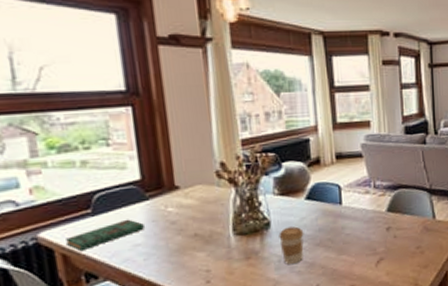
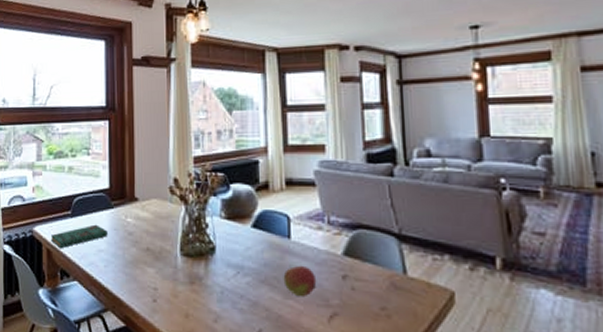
coffee cup: present [279,226,304,264] -> none [223,256,249,299]
fruit: none [336,225,366,251] -> present [283,265,317,298]

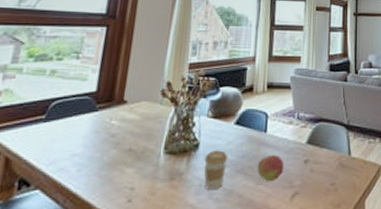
book: present [51,224,108,249] -> none [13,128,87,156]
coffee cup: none [223,256,249,299] -> present [204,150,228,190]

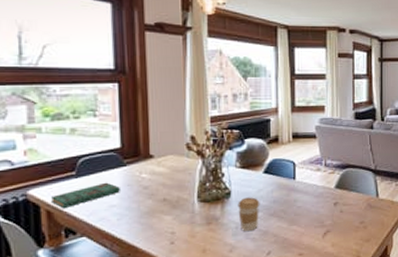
book: none [13,128,87,156] -> present [51,182,120,209]
fruit: present [257,154,285,182] -> none [289,198,315,223]

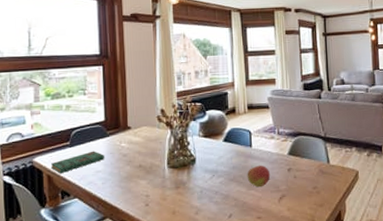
coffee cup: present [238,197,260,231] -> none [202,163,221,195]
fruit: none [289,198,315,223] -> present [247,165,271,187]

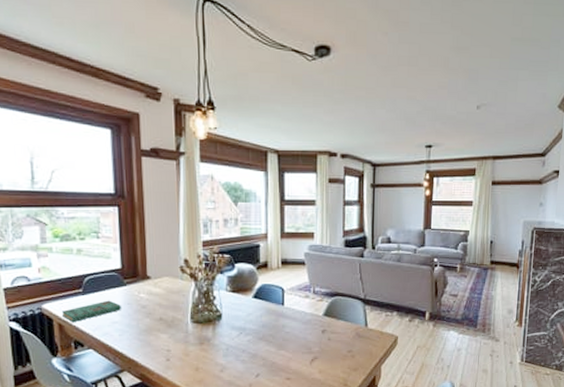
fruit: present [247,165,271,187] -> none [277,324,303,348]

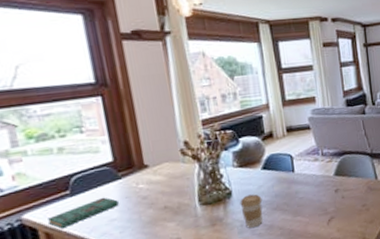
coffee cup: none [228,320,250,353] -> present [240,194,263,228]

